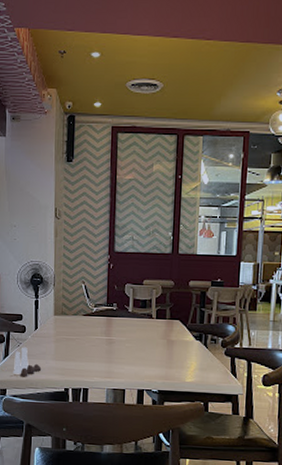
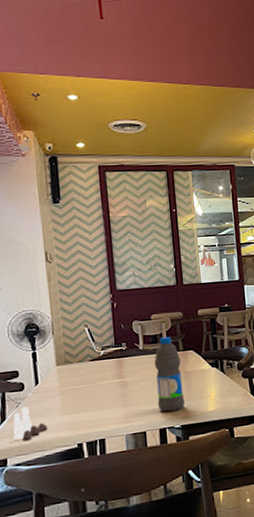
water bottle: none [139,303,166,376] -> present [154,337,186,412]

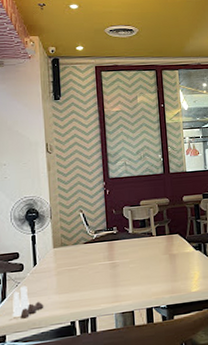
water bottle: present [154,337,186,412] -> none [142,221,171,292]

